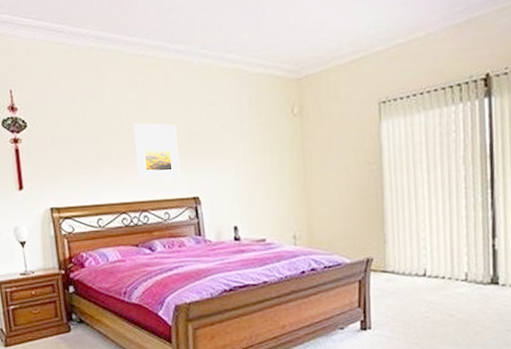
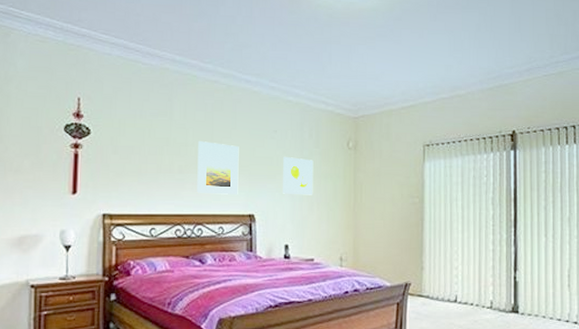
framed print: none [223,130,259,172] -> present [283,156,314,195]

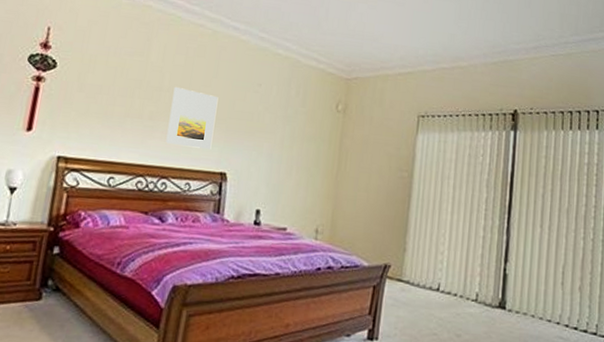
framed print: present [283,156,314,195] -> none [260,112,298,158]

